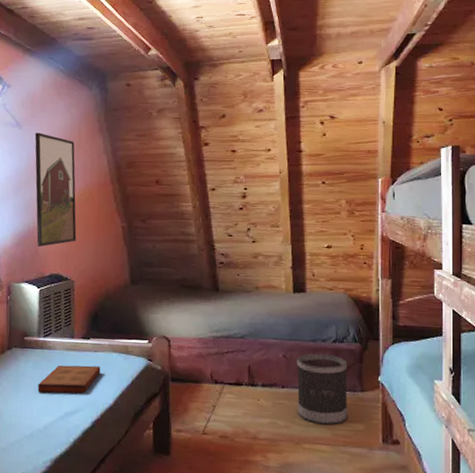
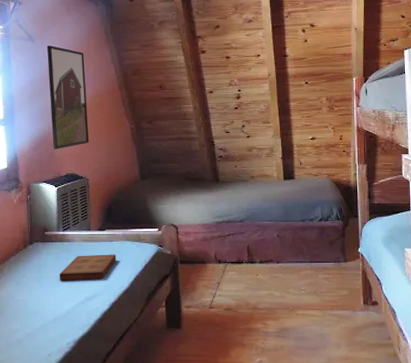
wastebasket: present [297,353,349,425] -> none [289,231,334,293]

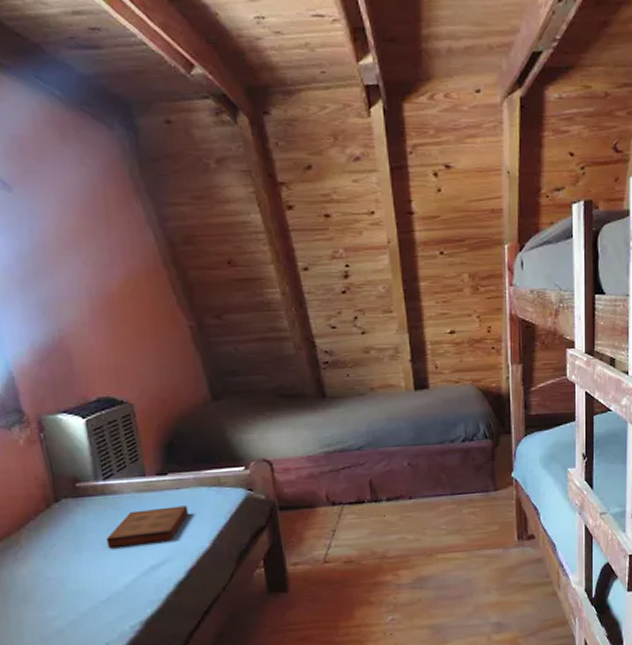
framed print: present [46,45,90,149] -> none [34,197,127,363]

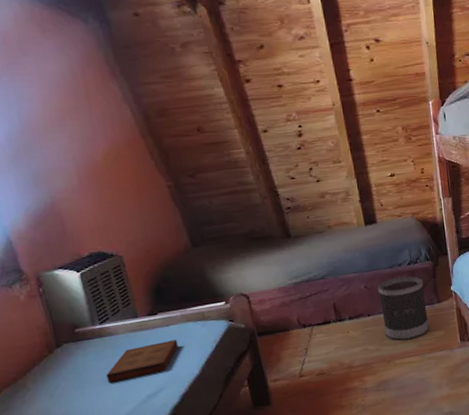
wastebasket: none [423,455,482,532] -> present [377,276,430,341]

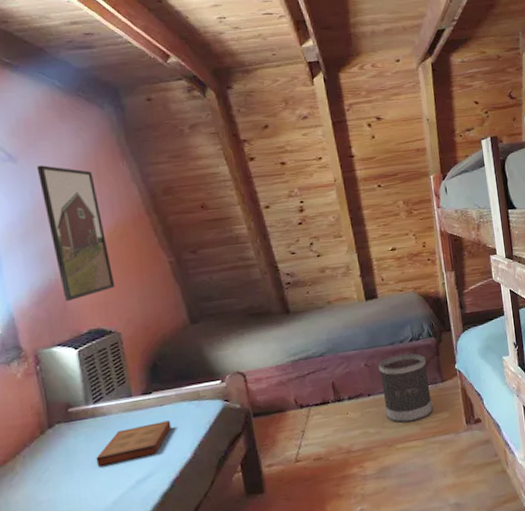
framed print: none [20,83,114,225] -> present [36,165,115,301]

